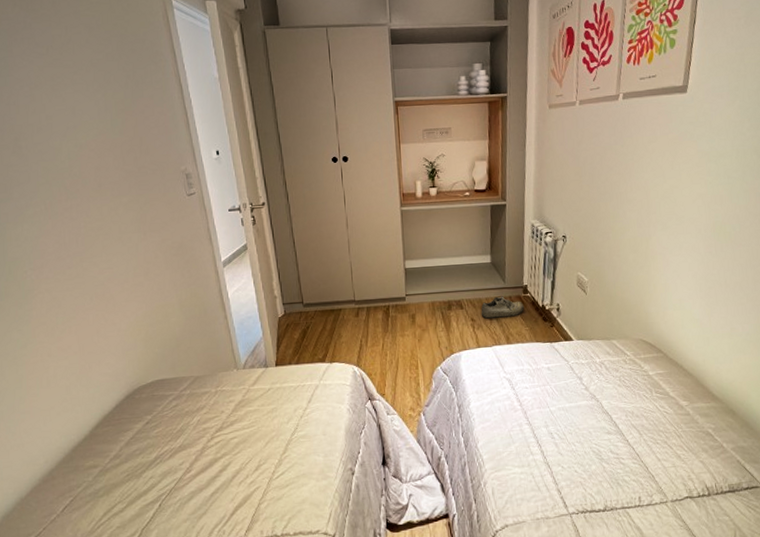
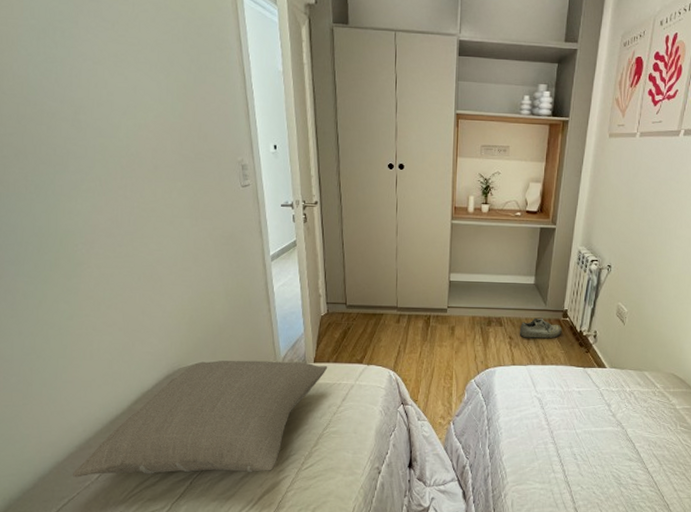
pillow: none [37,366,290,512] -> present [73,360,328,478]

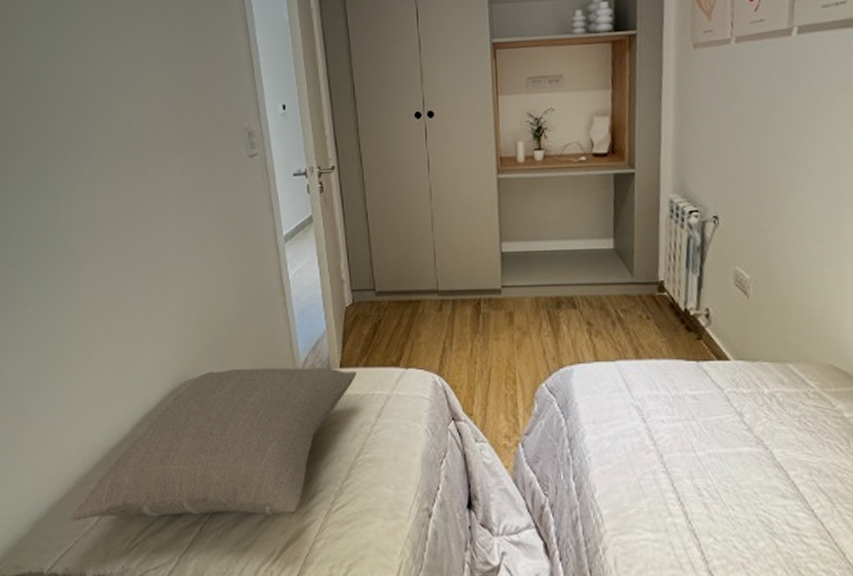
shoe: present [519,317,562,339] -> none [600,294,660,323]

